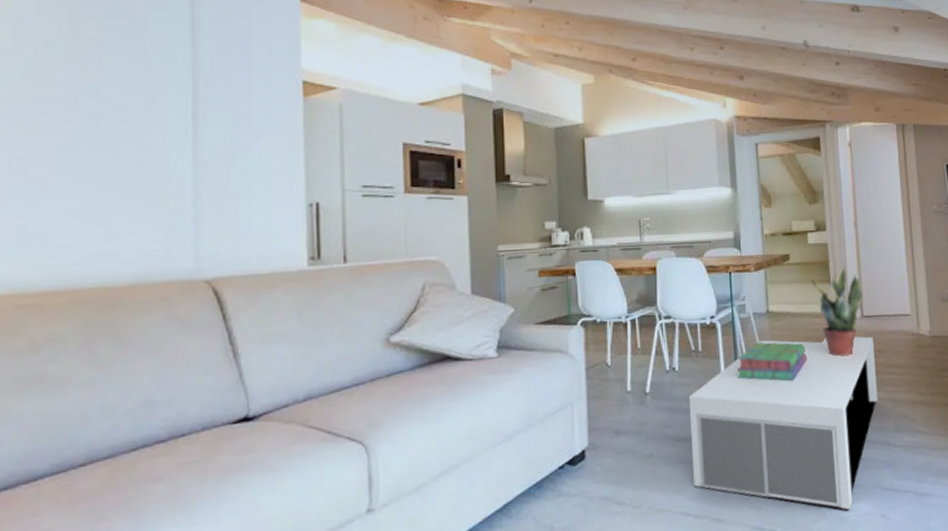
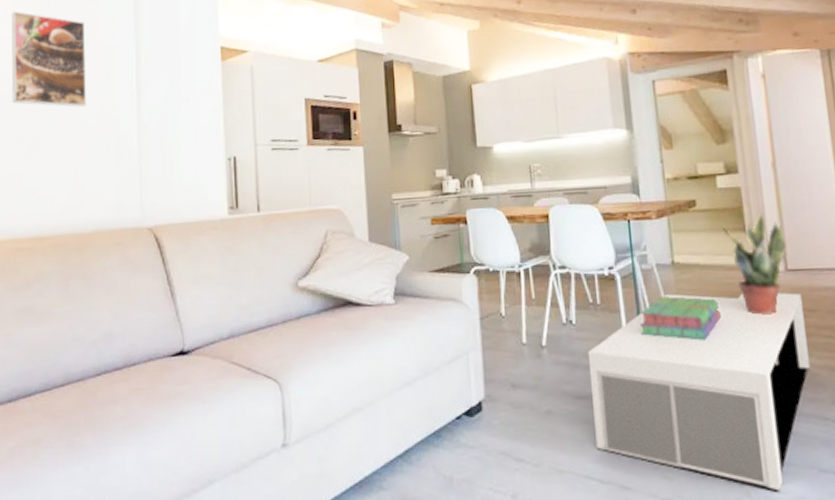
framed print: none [14,18,124,139] -> present [11,11,87,107]

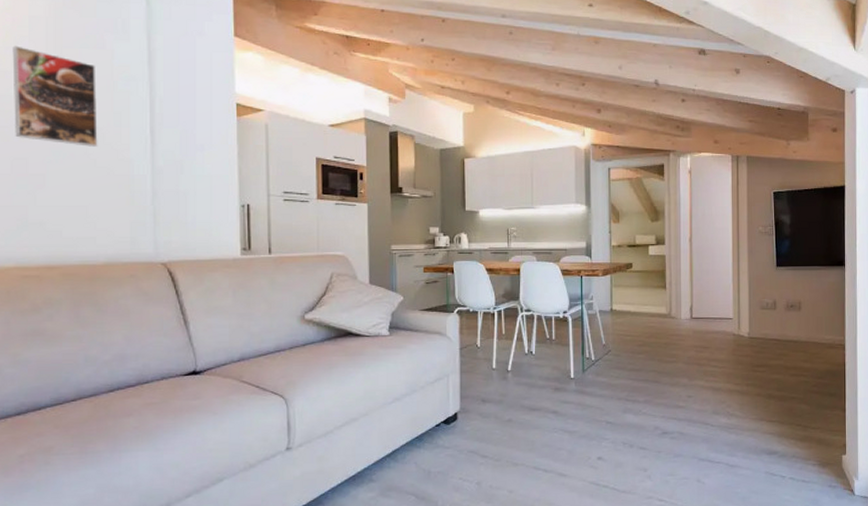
coffee table: present [587,292,810,492] -> none [542,333,700,475]
stack of books: present [640,296,721,341] -> none [583,335,642,368]
potted plant: present [721,210,787,315] -> none [649,273,694,350]

